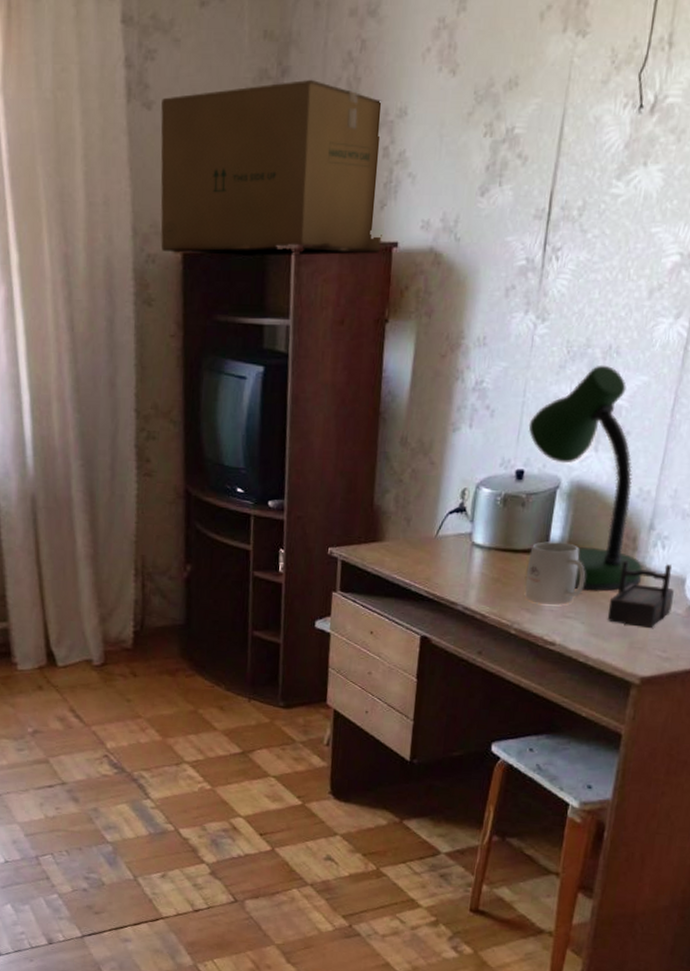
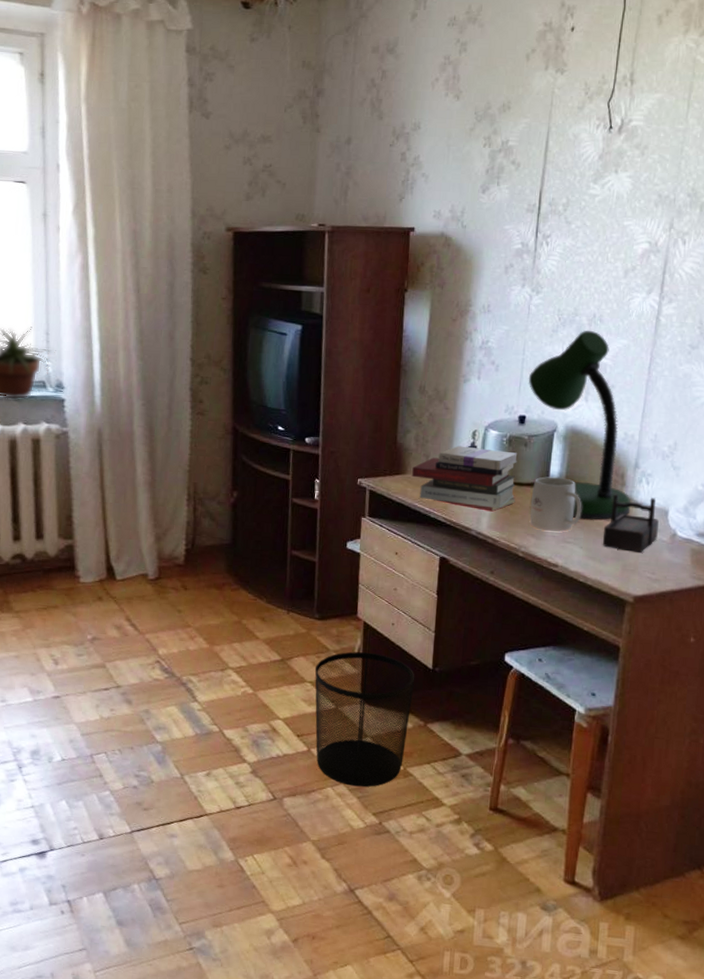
box: present [160,80,382,256] -> none [215,100,401,237]
waste bin: none [279,743,391,888] -> present [314,651,415,787]
books: none [390,507,514,583] -> present [412,445,518,512]

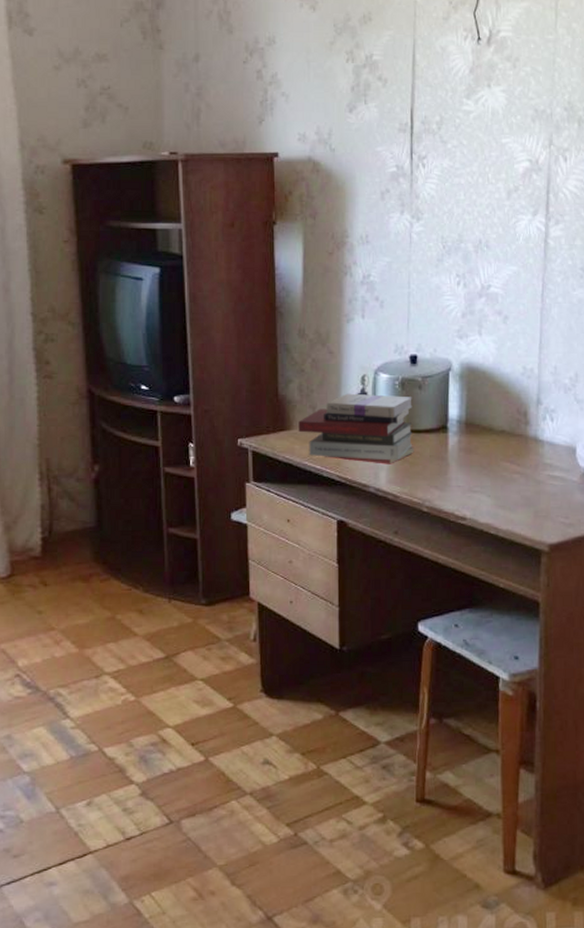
waste bin: present [314,651,415,787] -> none [205,638,321,795]
desk lamp: present [528,330,631,520] -> none [416,257,537,465]
mug: present [530,476,582,532] -> none [431,421,486,482]
decorative box: present [602,493,659,553] -> none [510,433,567,496]

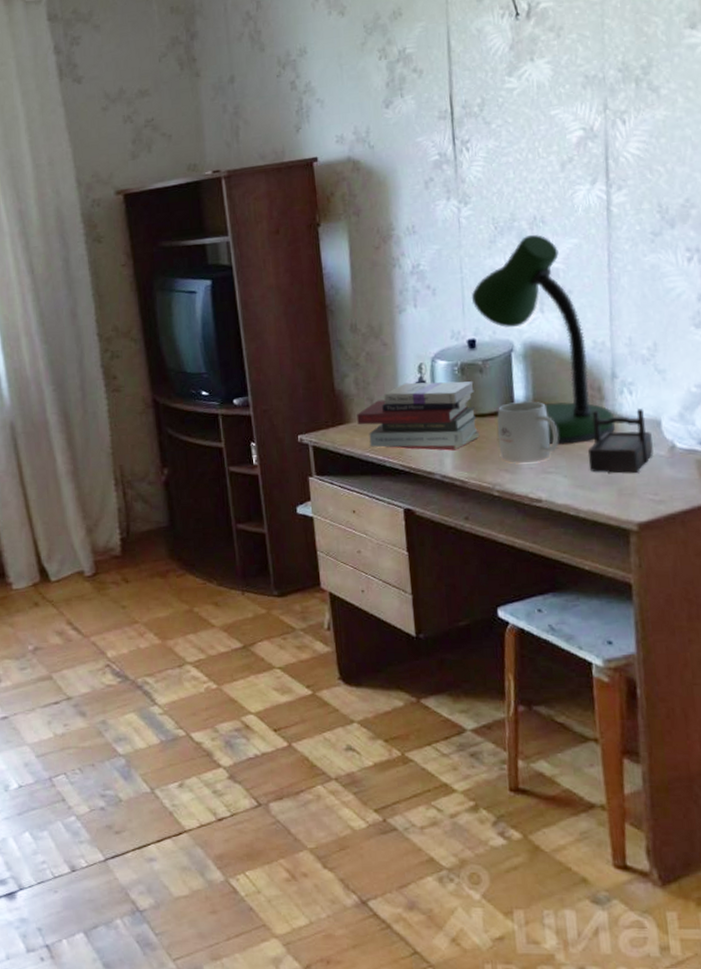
desk lamp: none [416,257,537,465] -> present [471,234,616,444]
mug: none [431,421,486,482] -> present [497,401,559,464]
decorative box: none [510,433,567,496] -> present [587,408,654,473]

